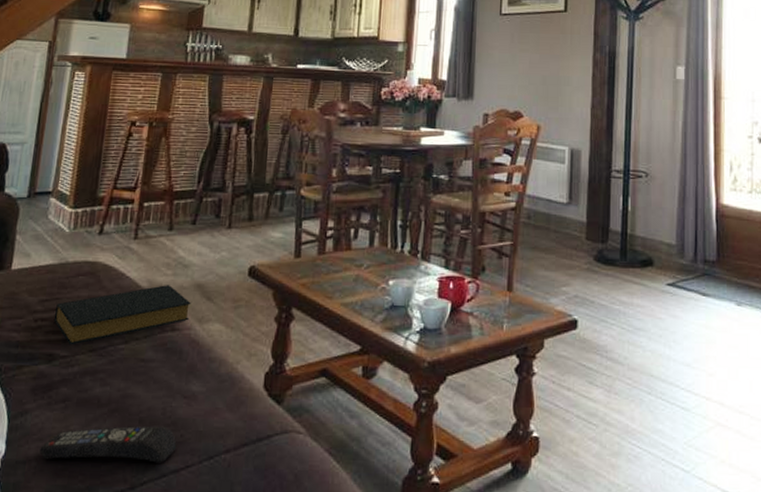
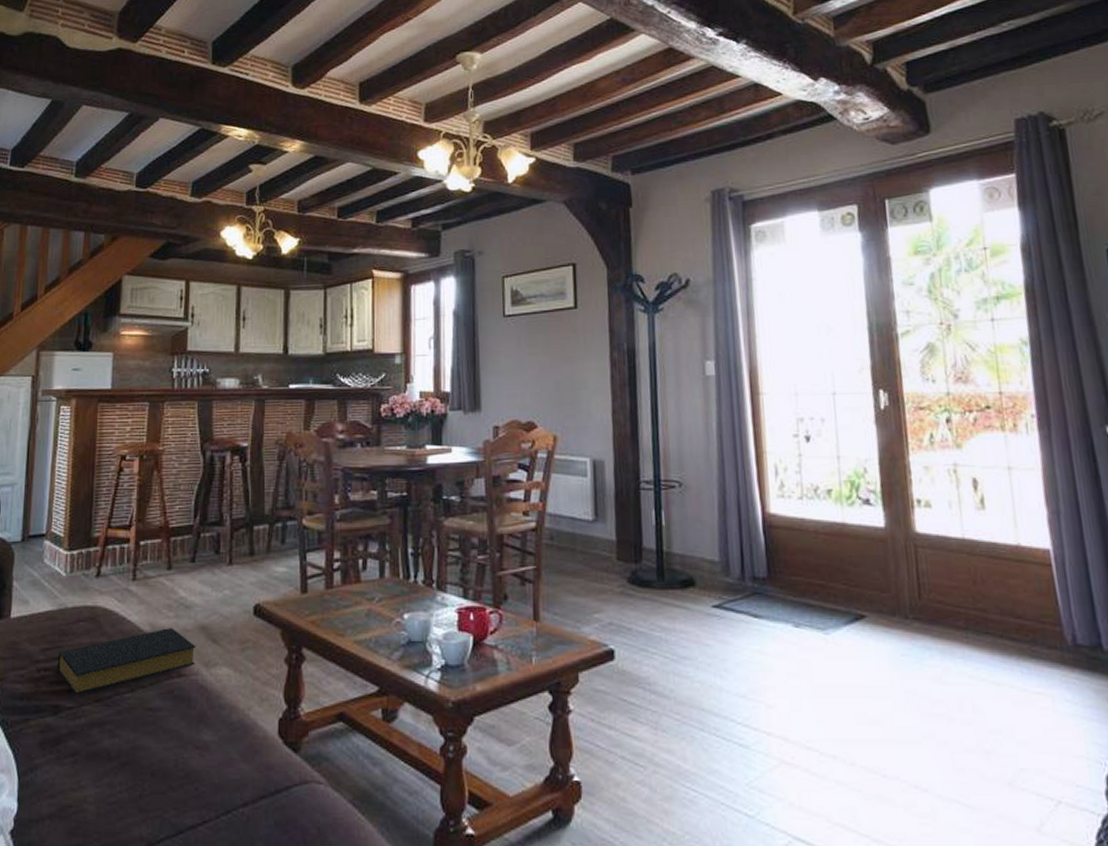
remote control: present [39,425,177,463] -> none [52,779,192,819]

